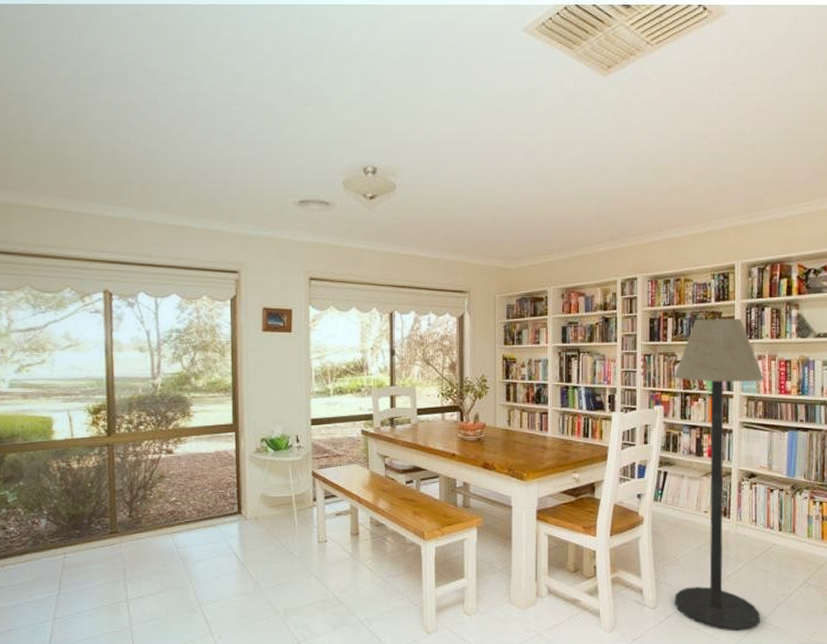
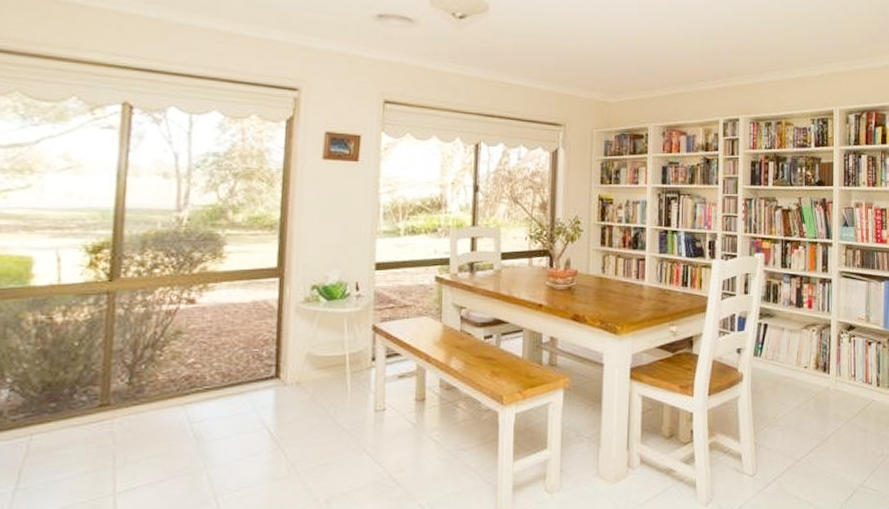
floor lamp: present [674,319,764,632] -> none [773,164,861,498]

